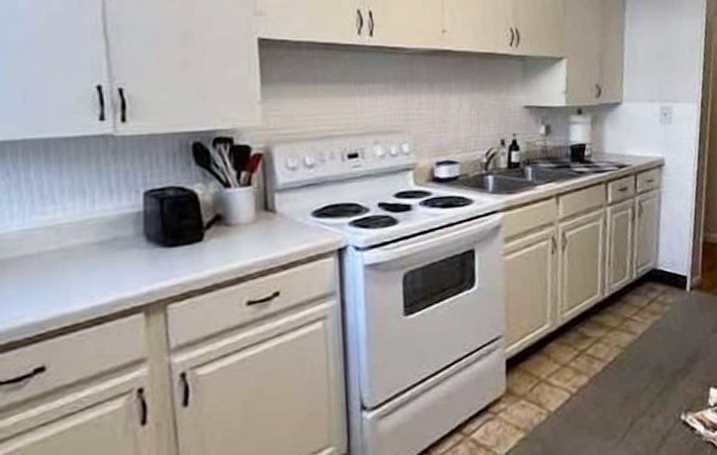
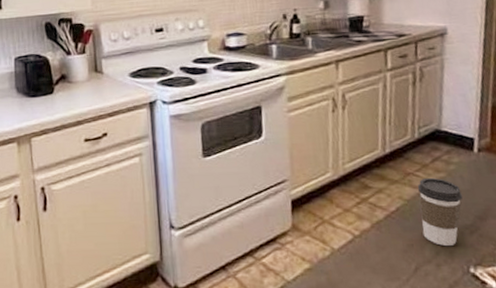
coffee cup: none [634,321,676,395] -> present [417,177,463,246]

